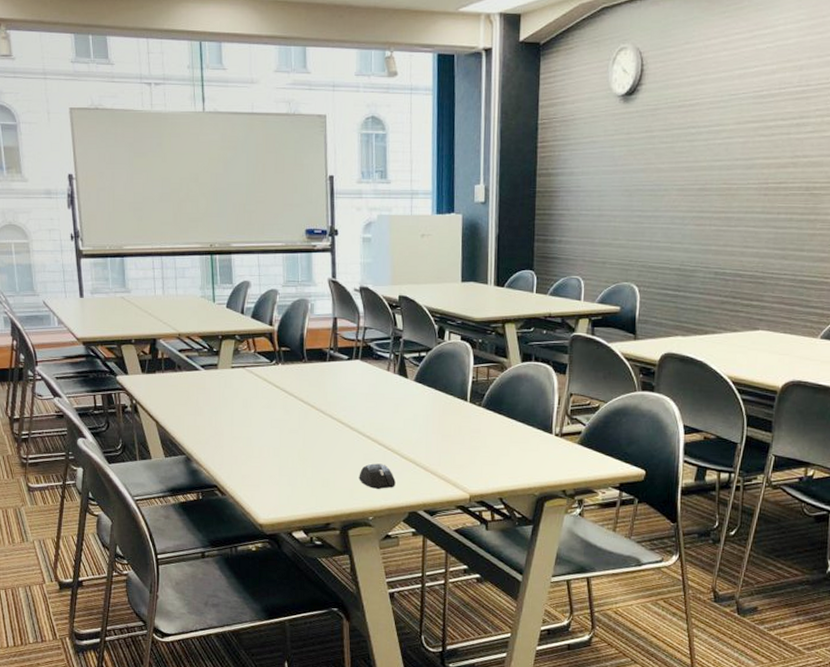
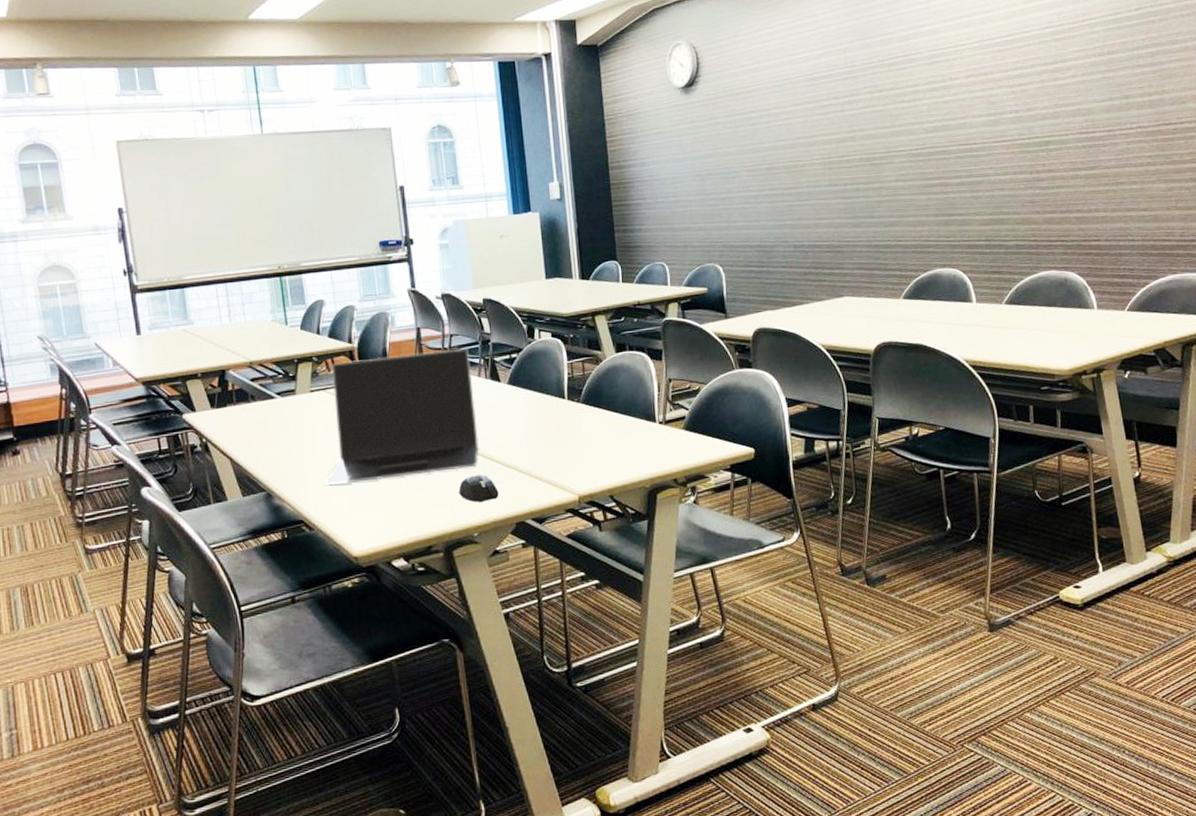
laptop: none [237,341,382,458] -> present [324,348,479,486]

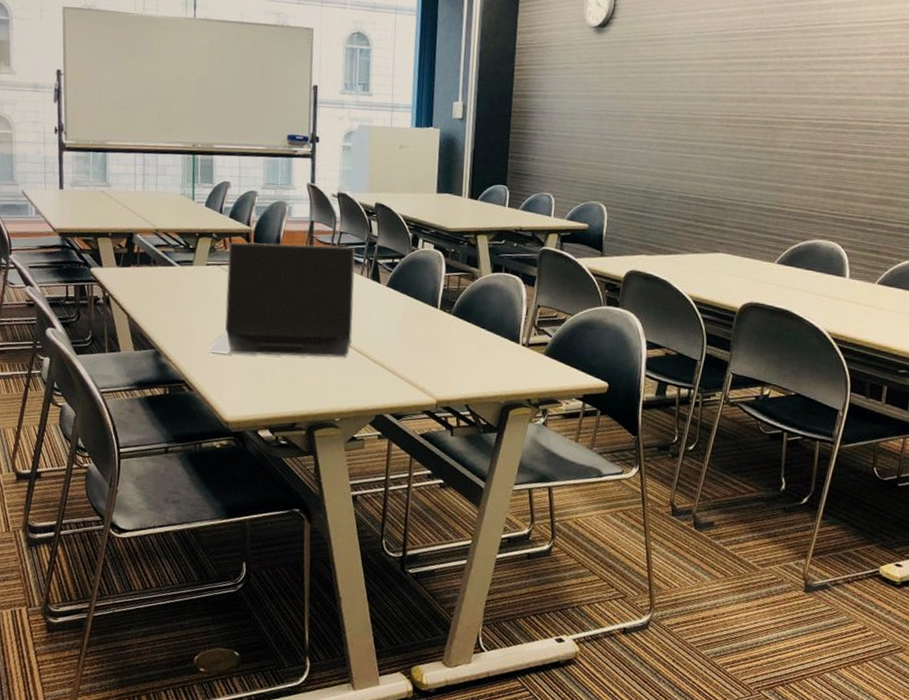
mouse: present [458,474,499,502] -> none [327,365,364,391]

